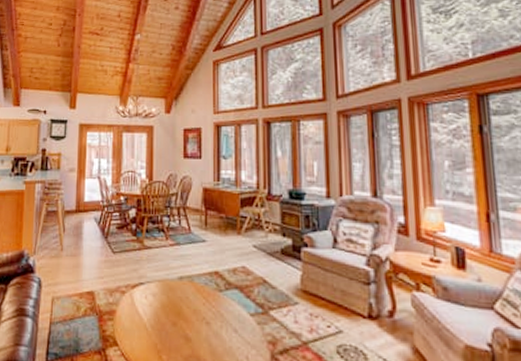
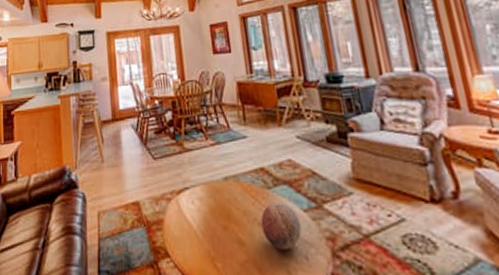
decorative orb: none [209,304,246,350] -> present [261,202,302,251]

